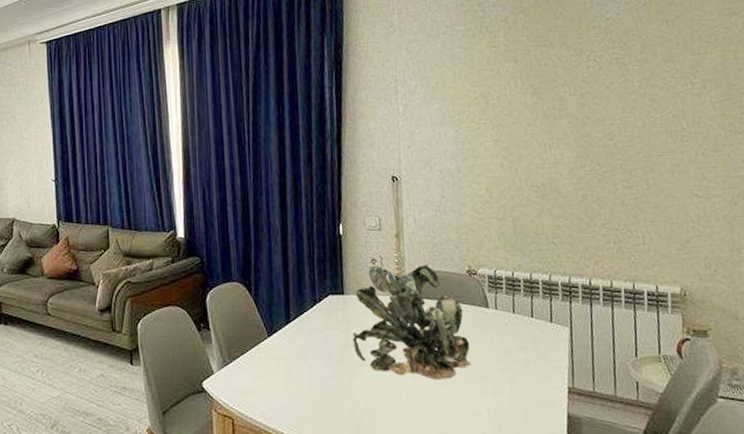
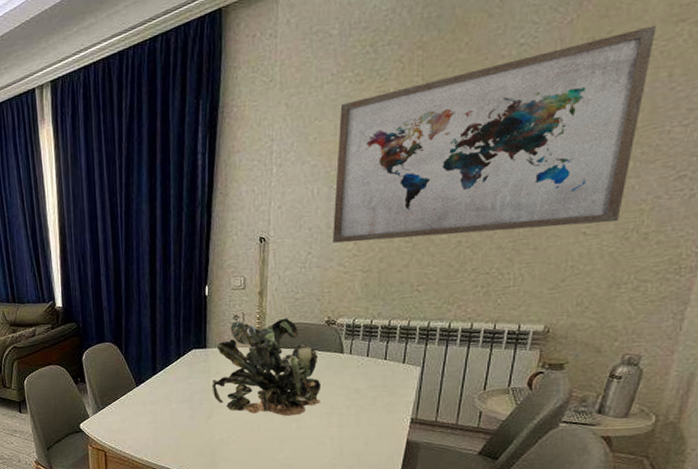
wall art: none [457,15,724,188] -> present [332,25,657,243]

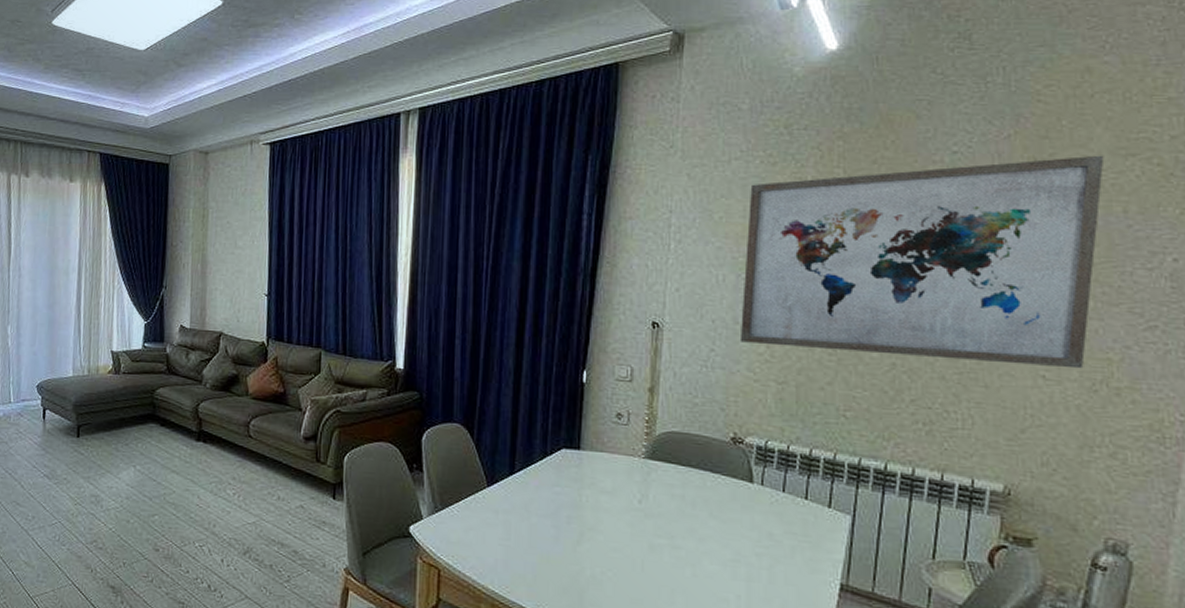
plant: present [211,318,322,416] -> none [584,420,725,557]

